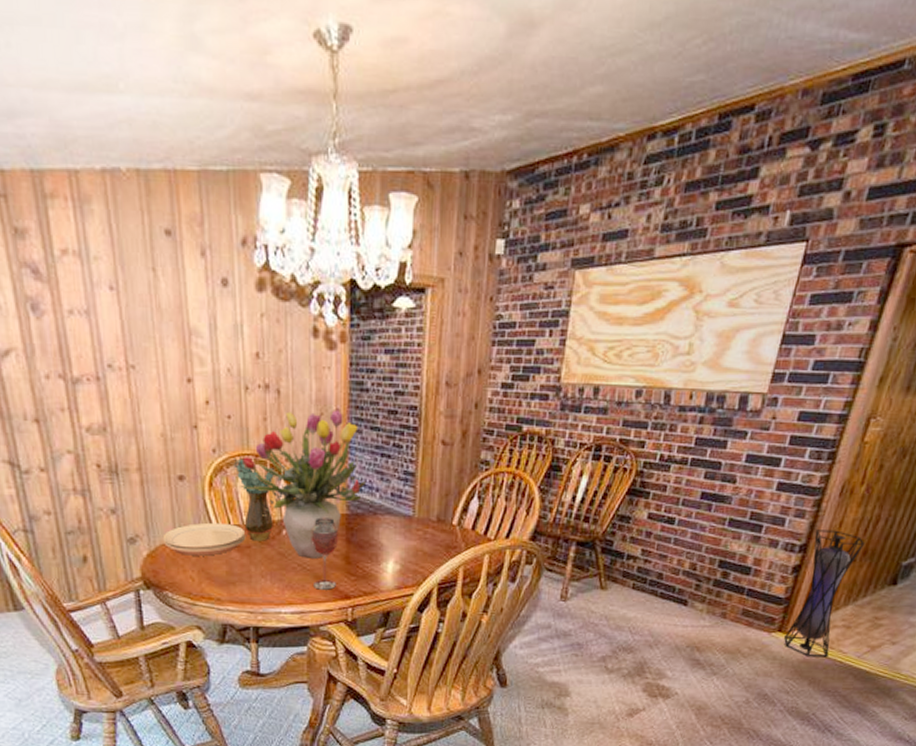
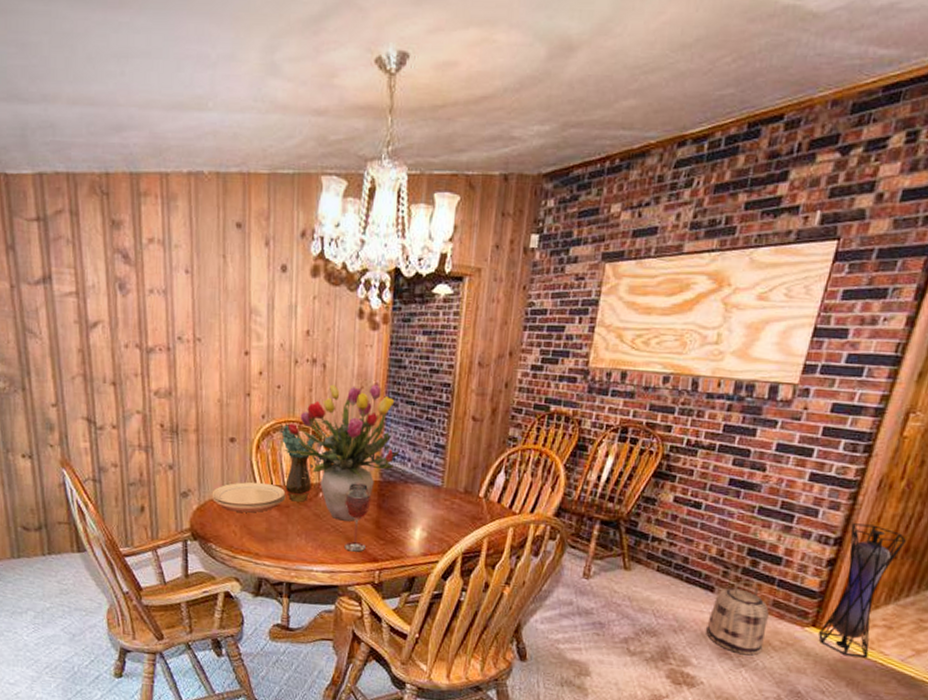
basket: none [680,592,739,664] -> present [706,580,769,656]

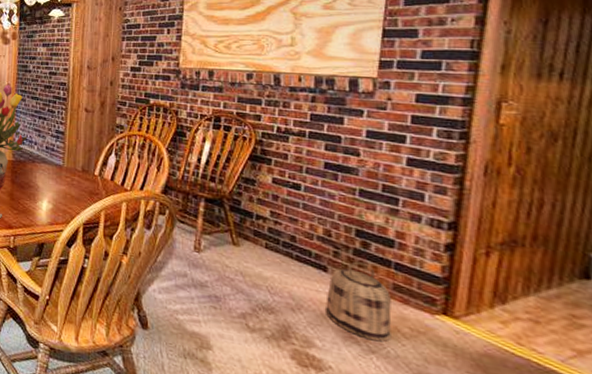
lantern: present [819,523,906,658] -> none [453,208,531,355]

